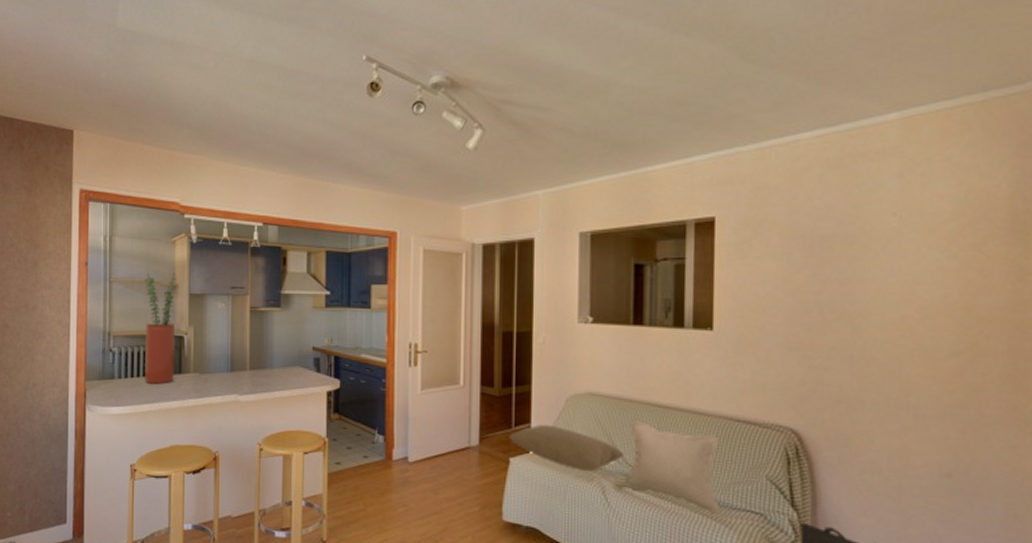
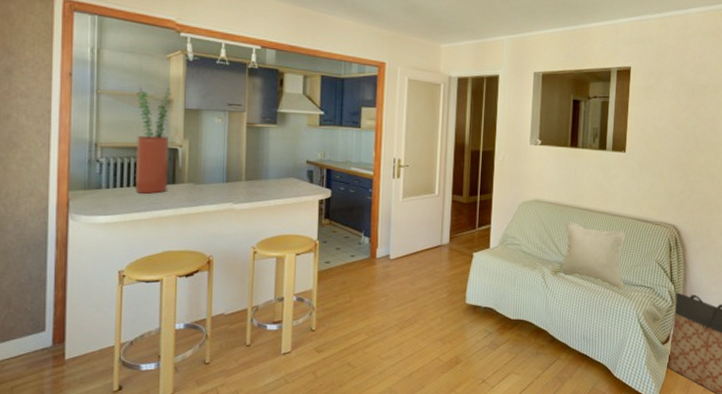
cushion: present [508,424,624,472] -> none [473,225,559,262]

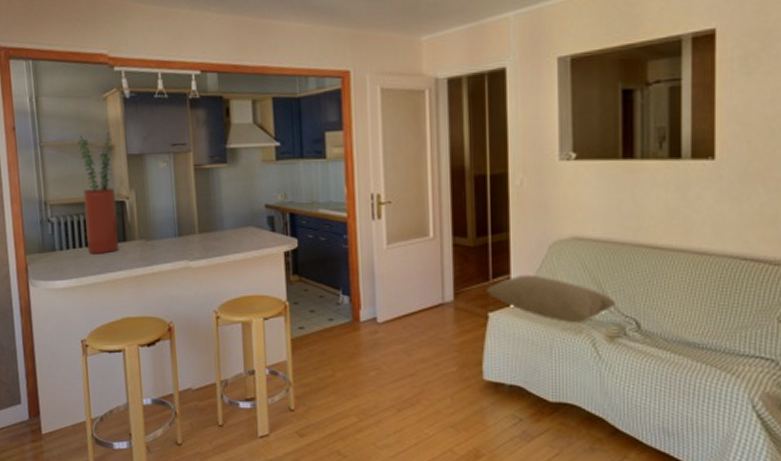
cushion: none [473,225,559,262] -> present [485,274,615,324]
cushion: present [561,221,626,290] -> none [621,265,725,362]

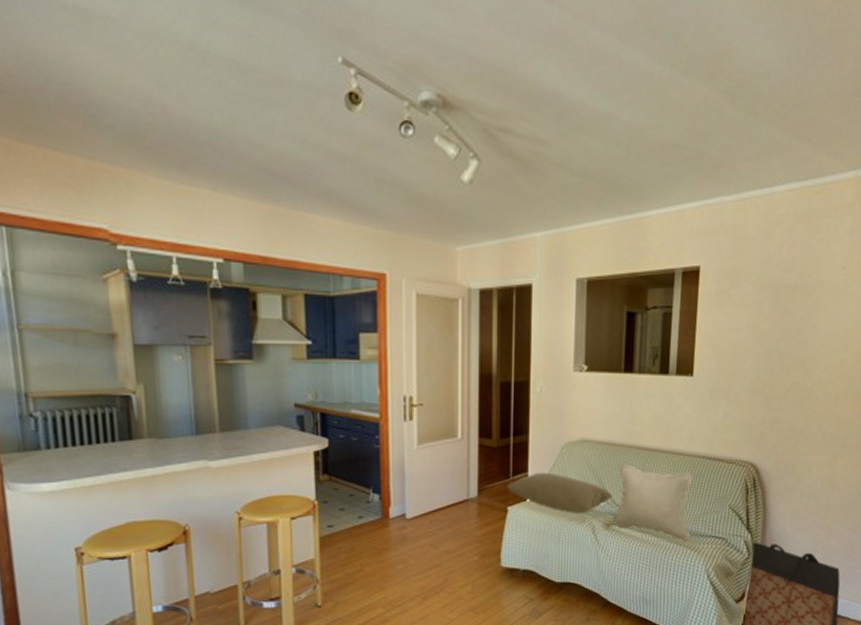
vase: present [77,132,119,254] -> none [69,318,123,453]
cushion: none [621,265,725,362] -> present [615,464,694,542]

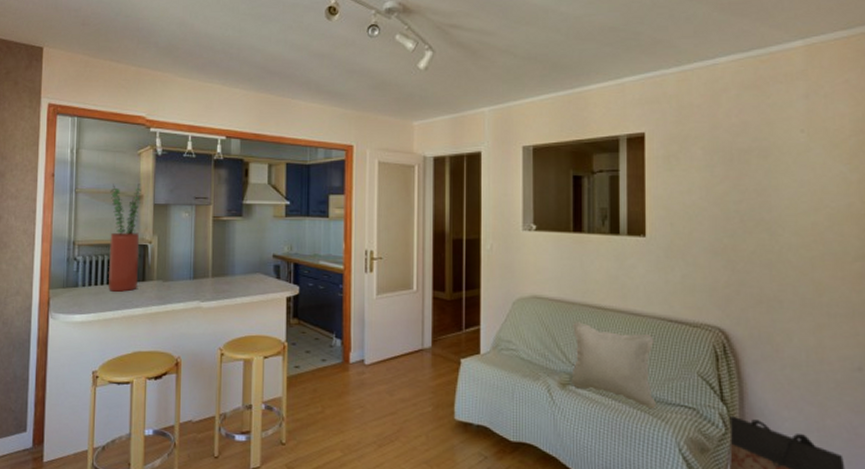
vase: none [69,318,123,453] -> present [108,183,141,292]
cushion: present [506,472,612,514] -> none [459,326,567,372]

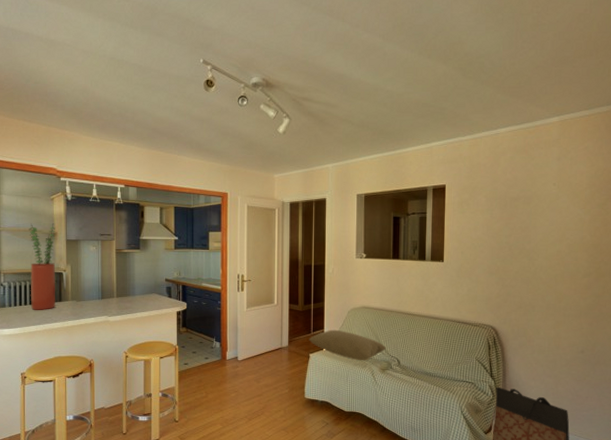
cushion: none [459,326,567,372] -> present [308,329,386,361]
cushion: present [571,322,656,410] -> none [389,325,447,385]

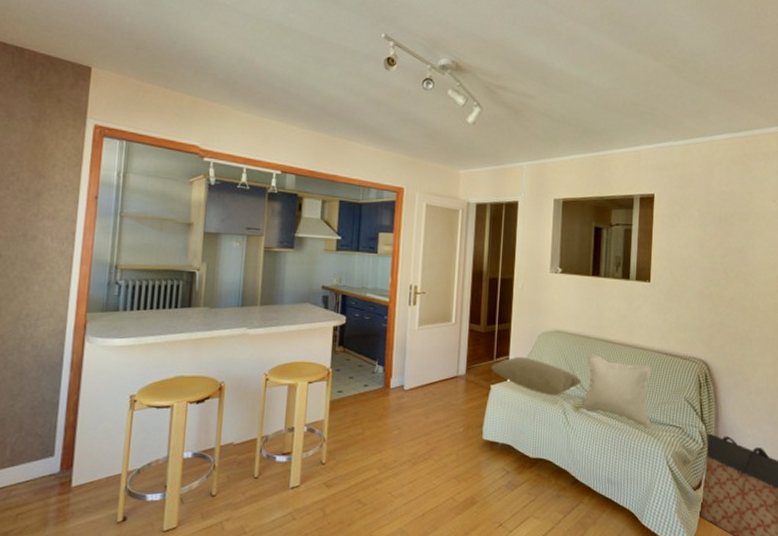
vase: present [29,223,55,310] -> none [152,210,192,318]
cushion: none [389,325,447,385] -> present [583,354,652,429]

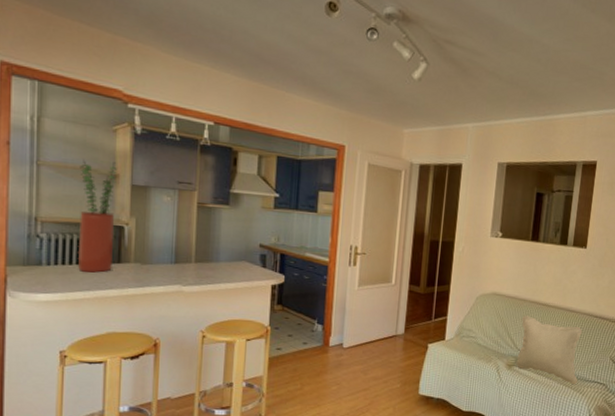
vase: none [152,210,192,318] -> present [78,159,117,273]
cushion: present [490,356,581,396] -> none [428,317,515,355]

